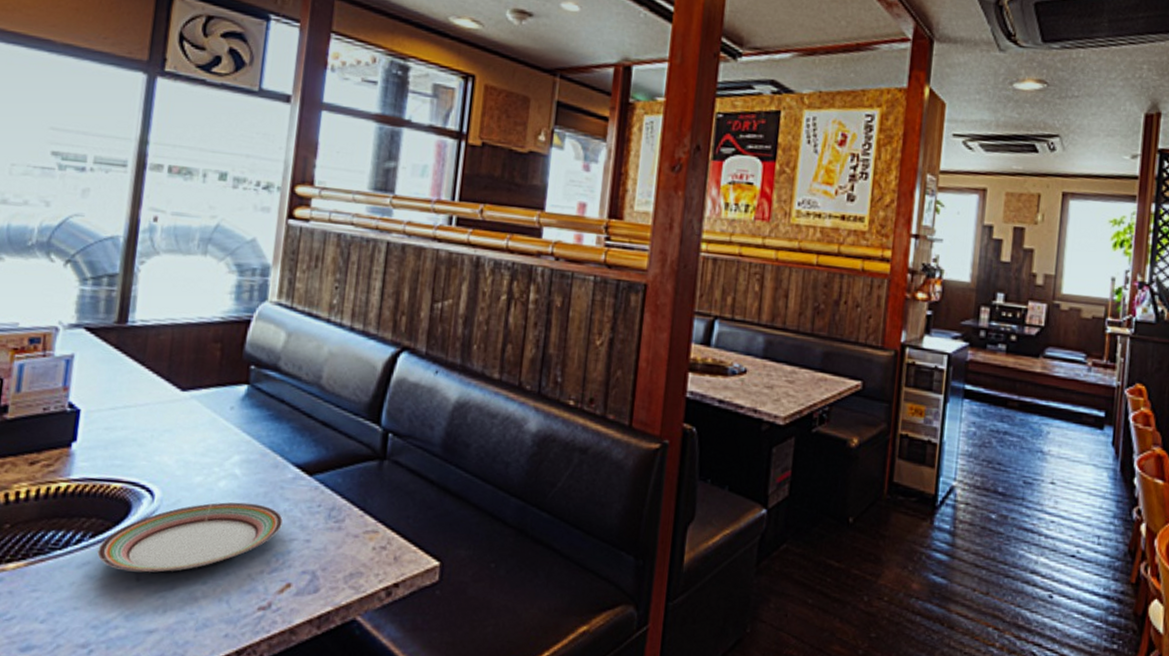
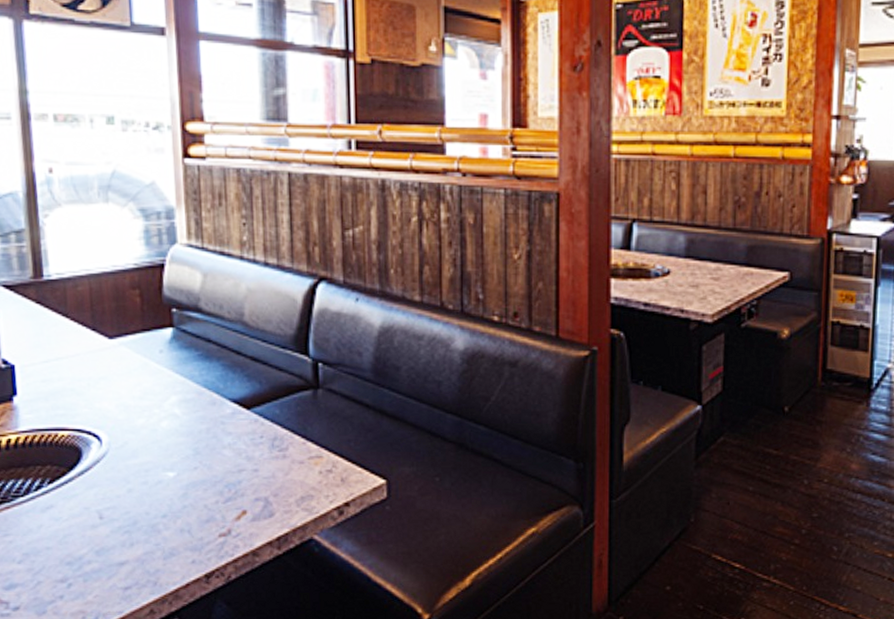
plate: present [97,502,283,572] -> none [58,440,229,511]

